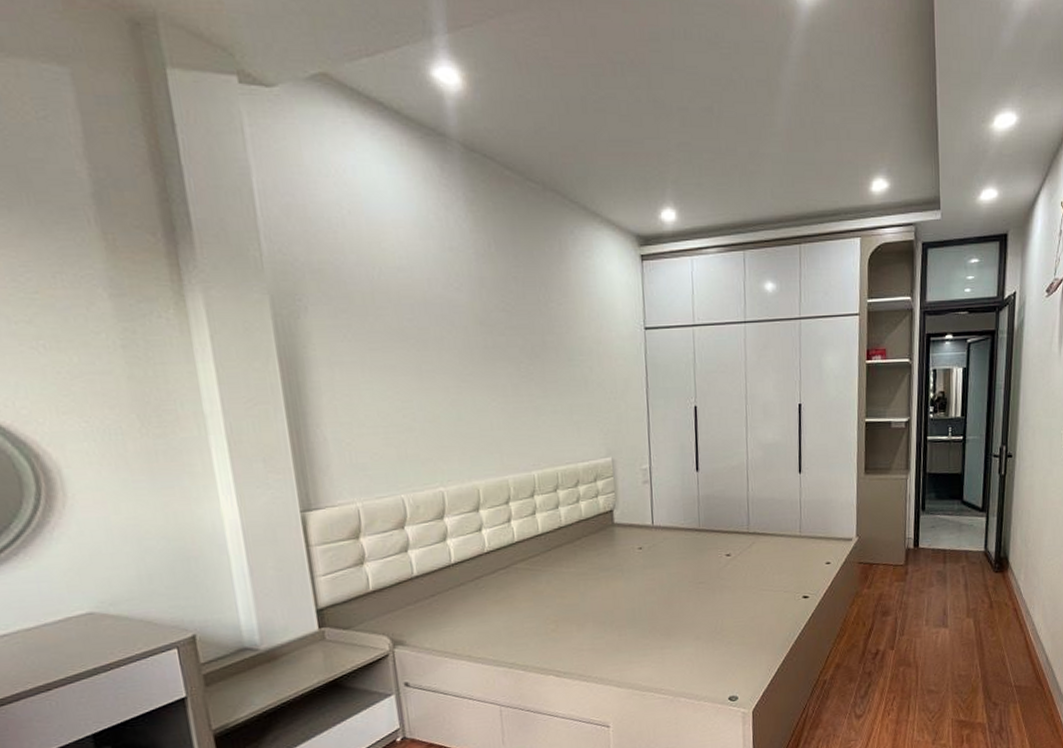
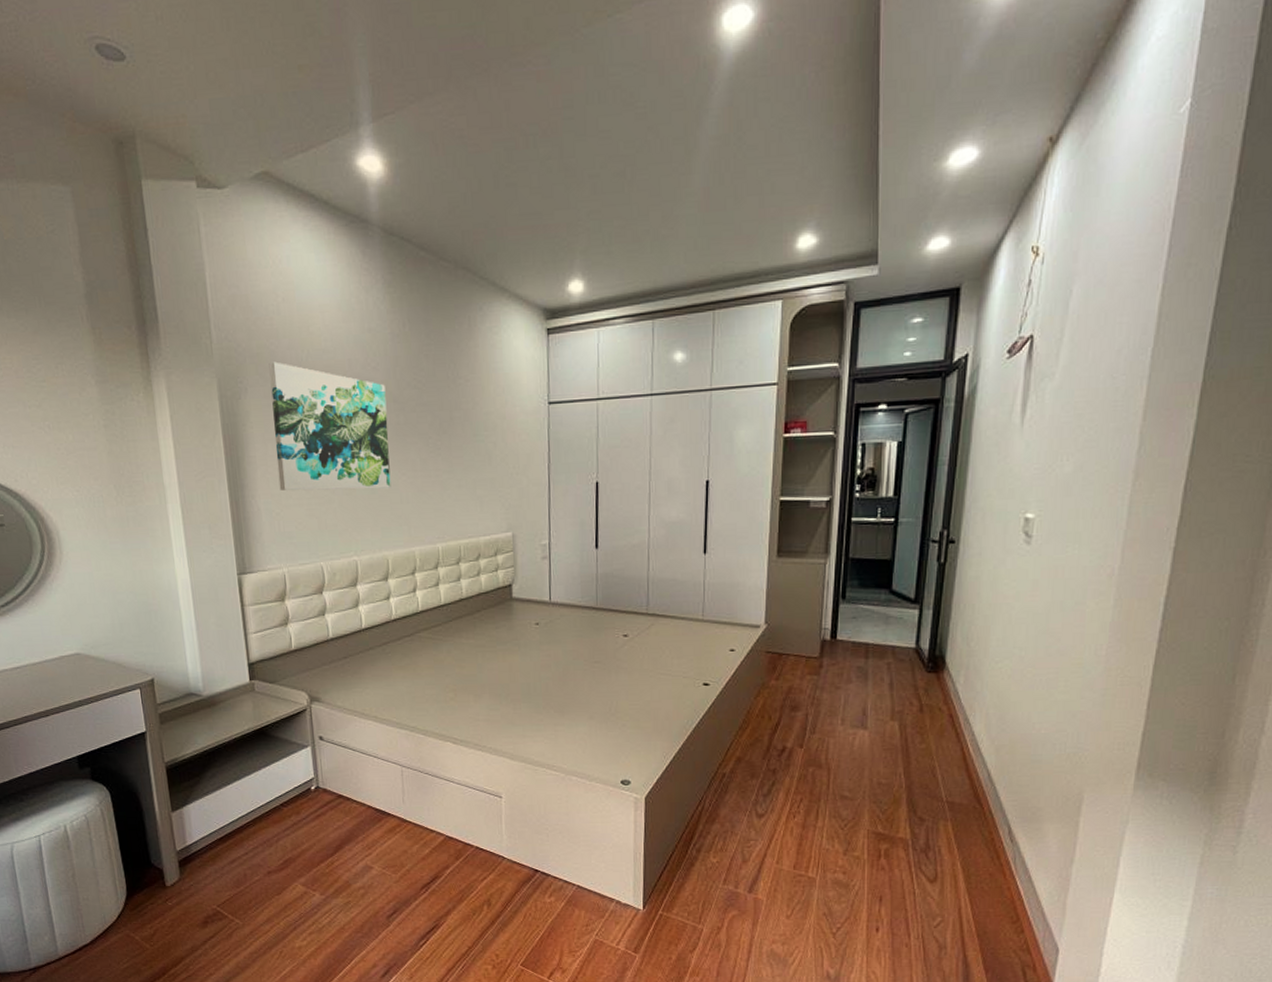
wall art: none [333,278,480,419] -> present [269,361,391,491]

